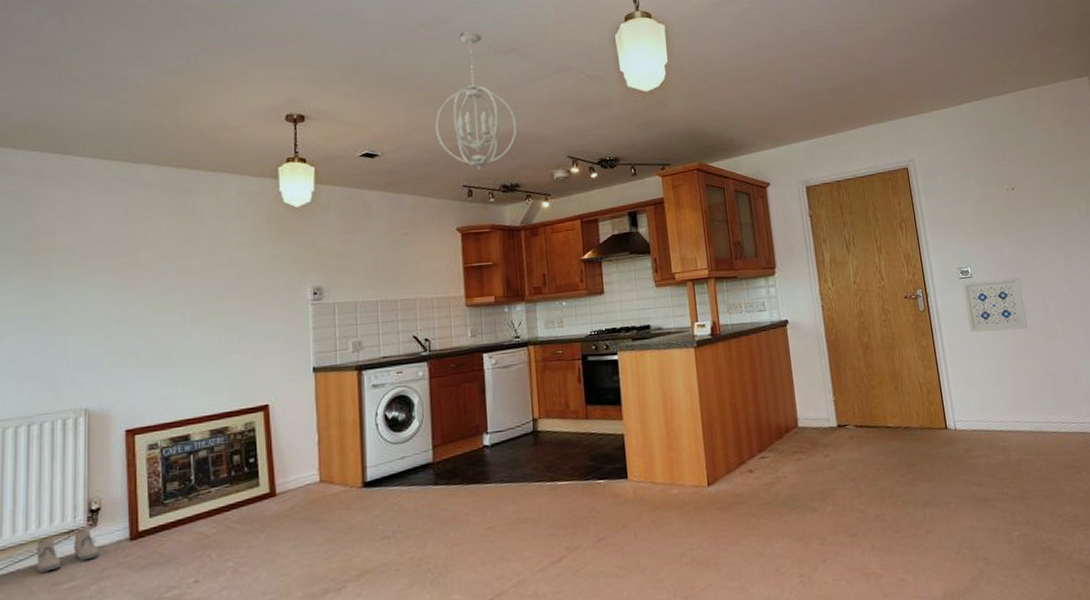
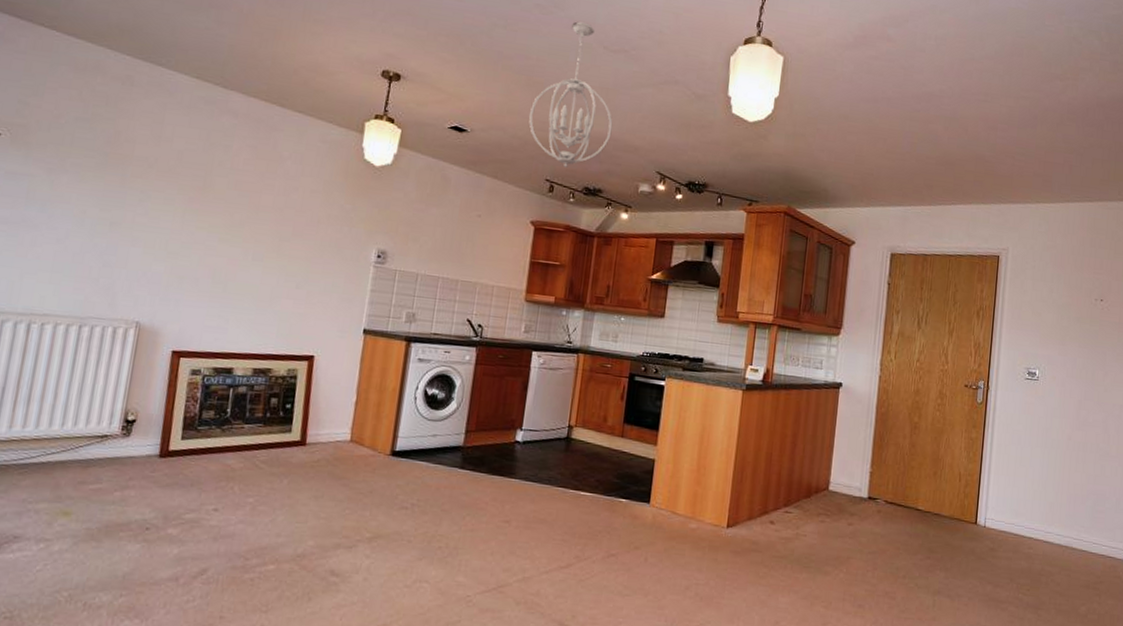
boots: present [36,529,100,573] -> none [67,436,129,470]
wall art: present [962,277,1028,333] -> none [1023,383,1086,444]

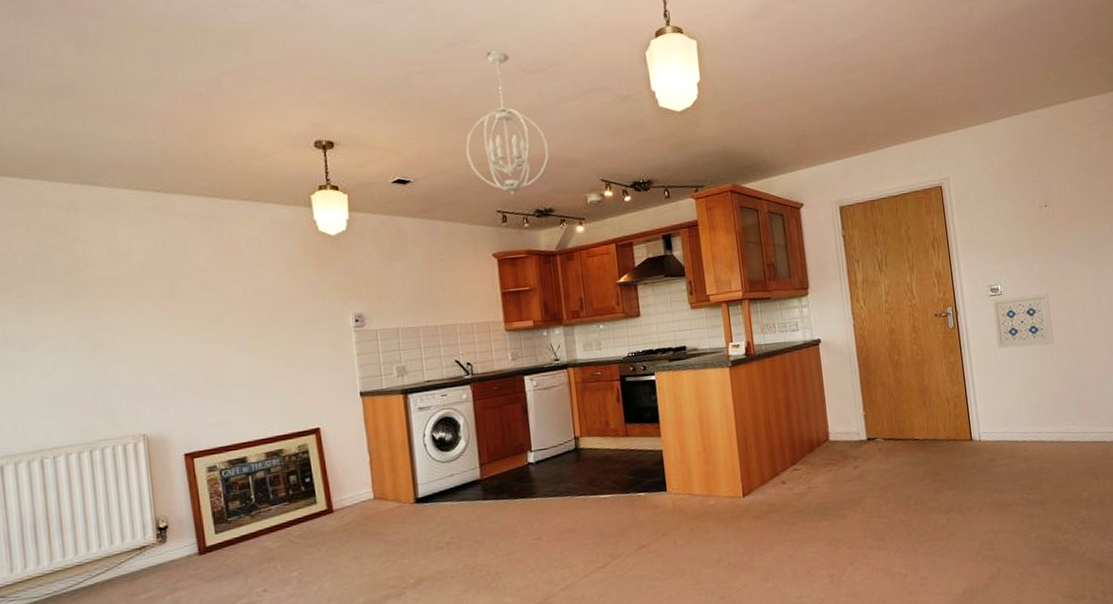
wall art: none [1023,383,1086,444] -> present [991,294,1054,349]

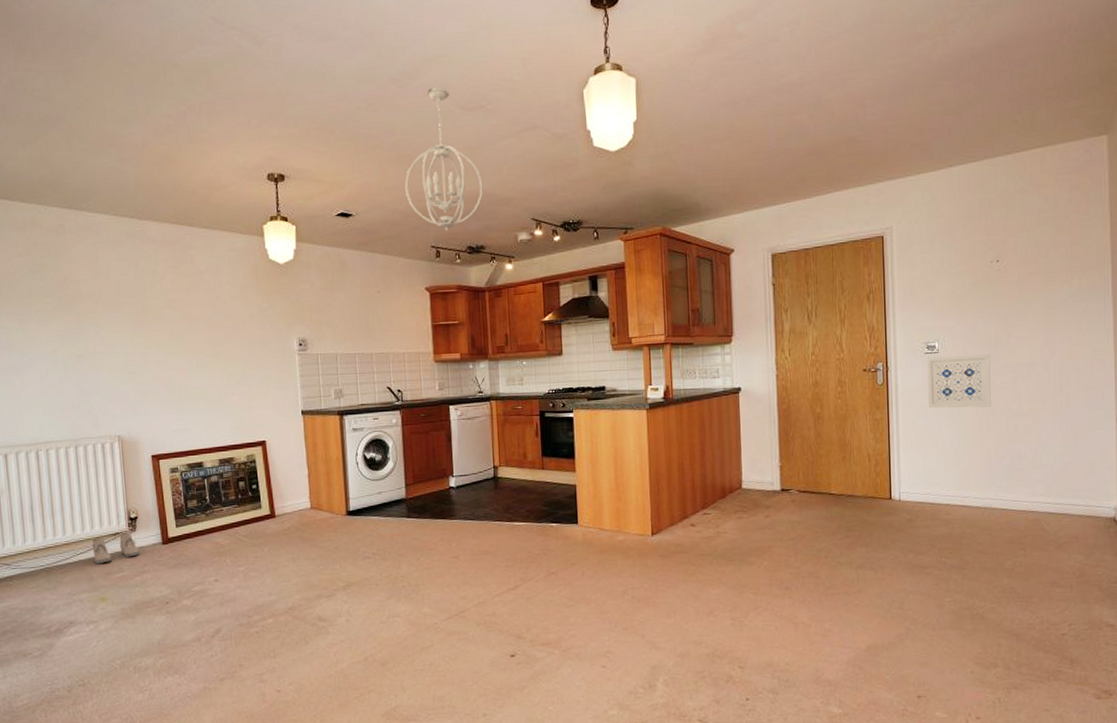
boots: none [111,545,172,585] -> present [92,533,140,564]

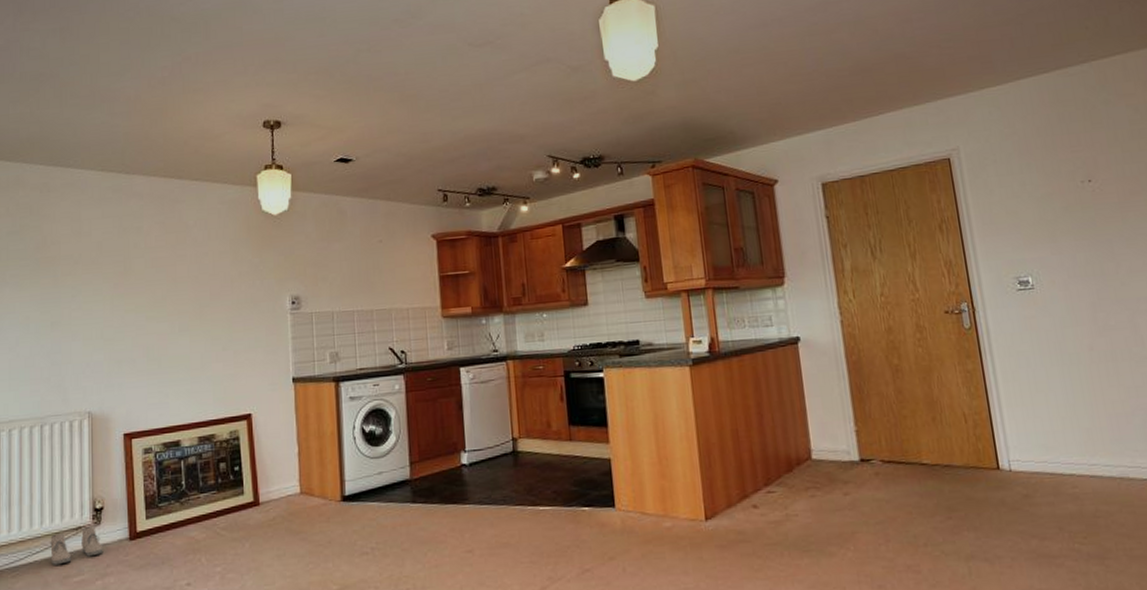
chandelier: present [404,87,484,231] -> none [408,25,494,173]
wall art: present [926,354,991,409] -> none [1020,288,1109,356]

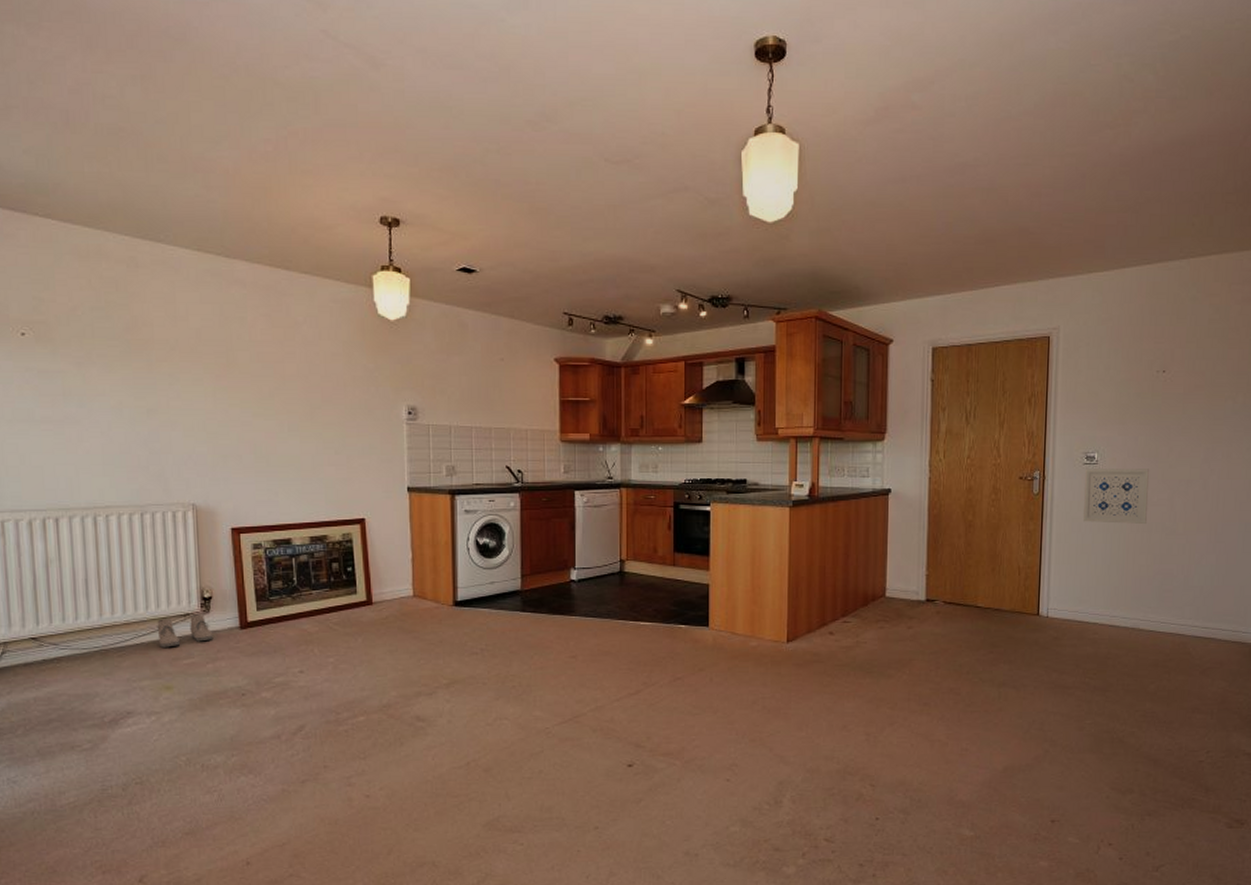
wall art: none [1020,288,1109,356] -> present [1083,468,1149,525]

